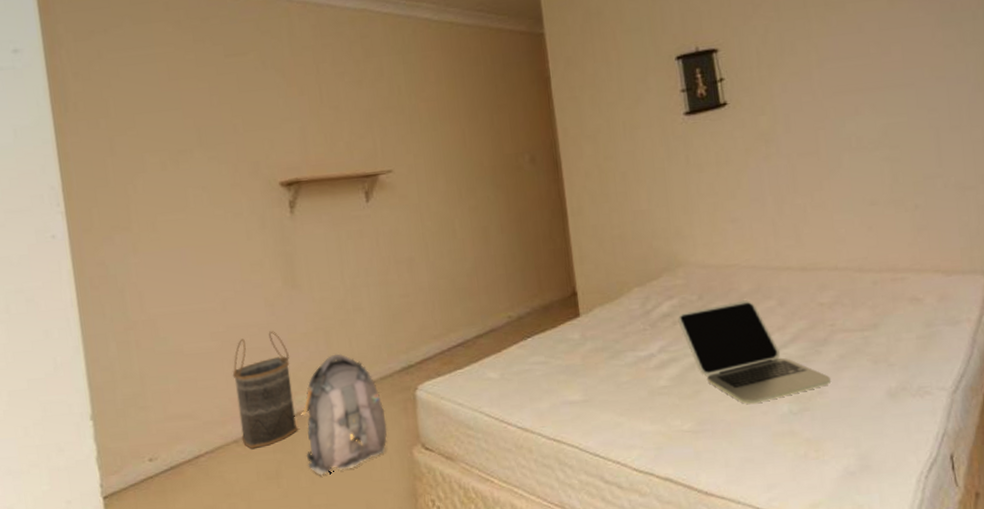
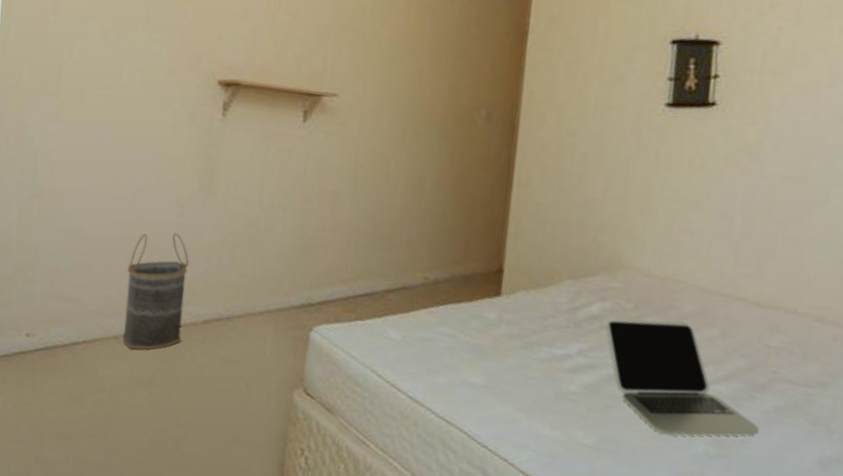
backpack: present [302,353,387,476] -> none [183,273,274,396]

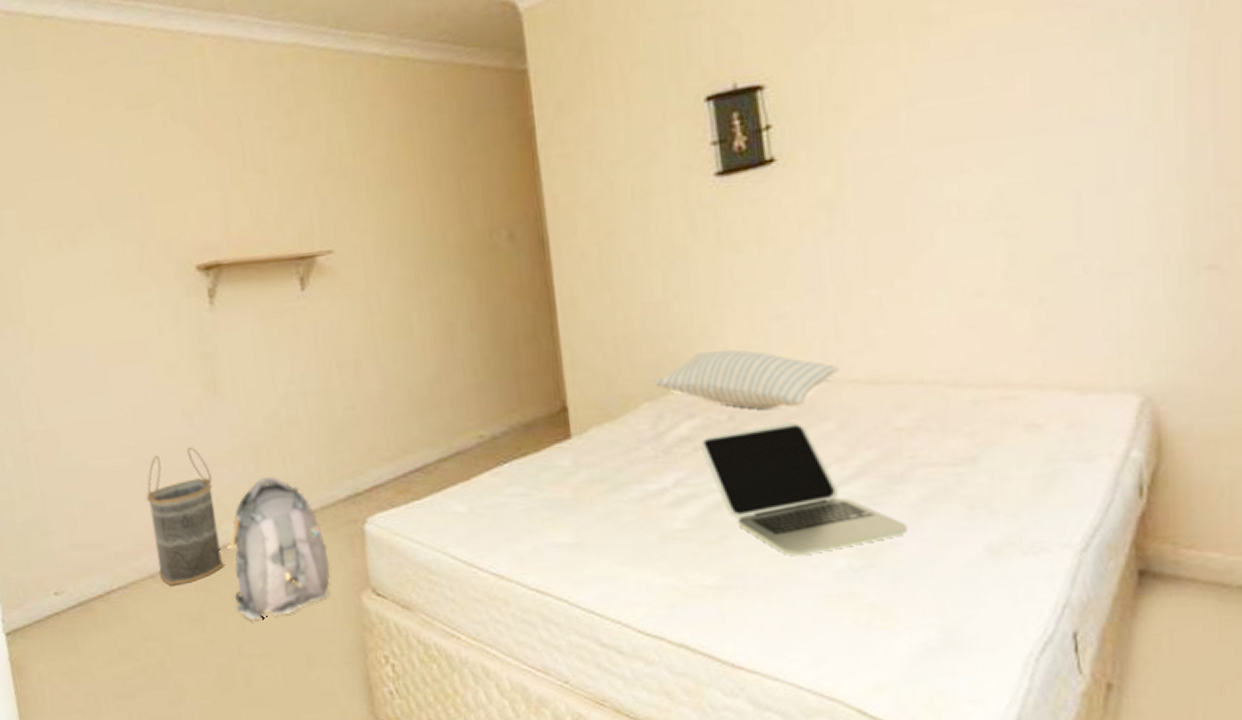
backpack: none [183,273,274,396] -> present [228,476,331,621]
pillow: none [579,248,732,311] -> present [654,349,840,410]

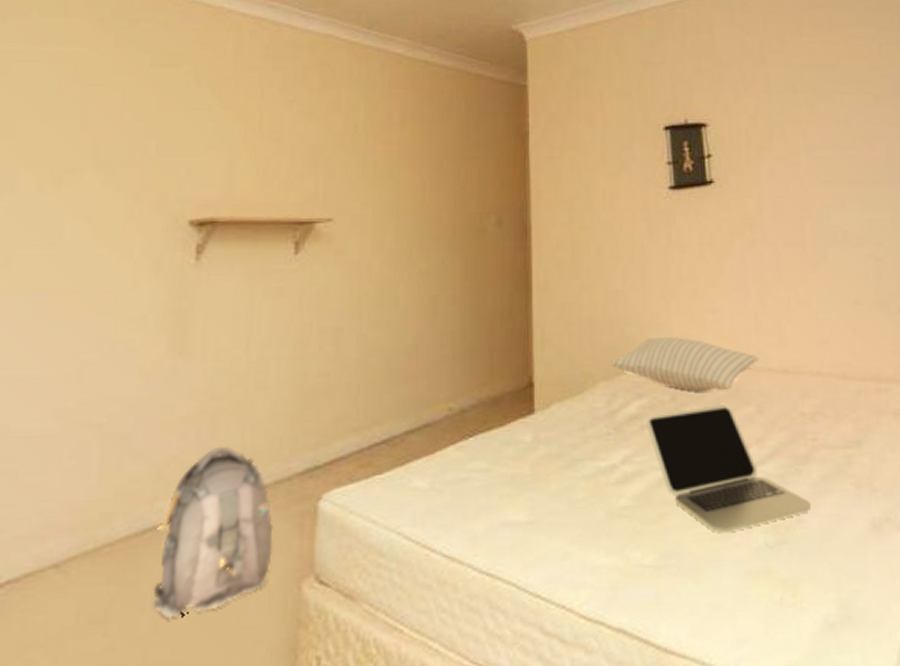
basket: present [146,447,224,585] -> none [65,411,157,577]

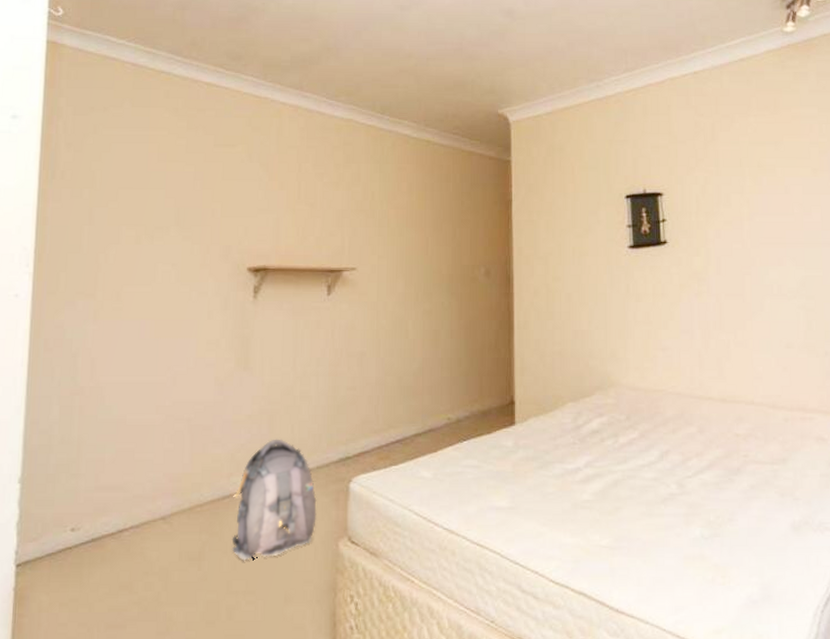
pillow: present [611,337,759,392] -> none [578,369,701,414]
laptop: present [646,404,811,534] -> none [606,424,740,526]

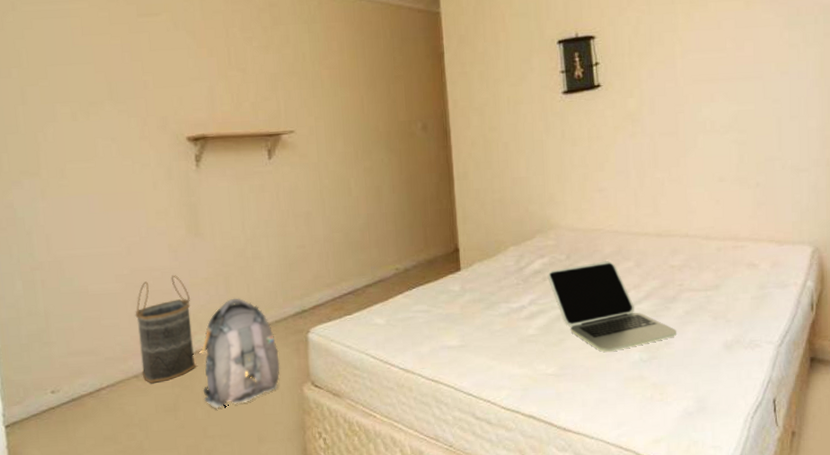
basket: none [169,410,230,527] -> present [135,275,196,383]
laptop: none [606,424,740,526] -> present [547,261,676,353]

